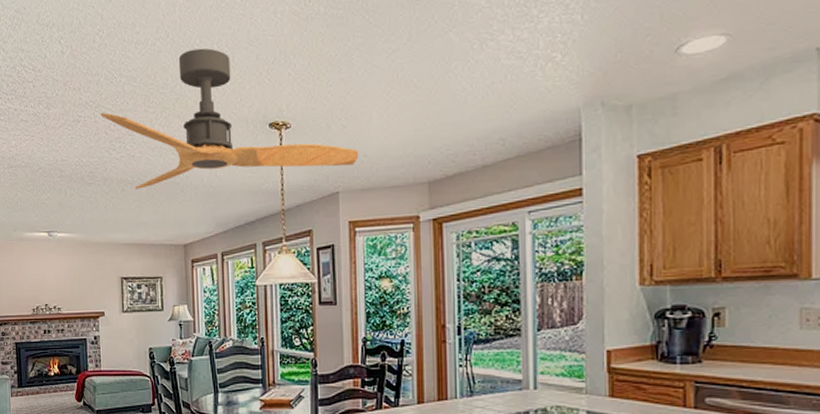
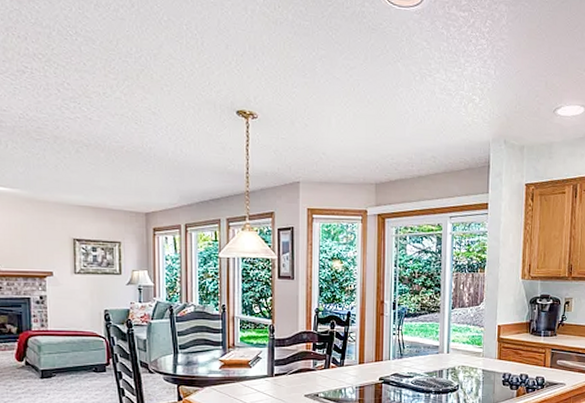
ceiling fan: present [100,48,359,189] -> none [51,24,319,160]

